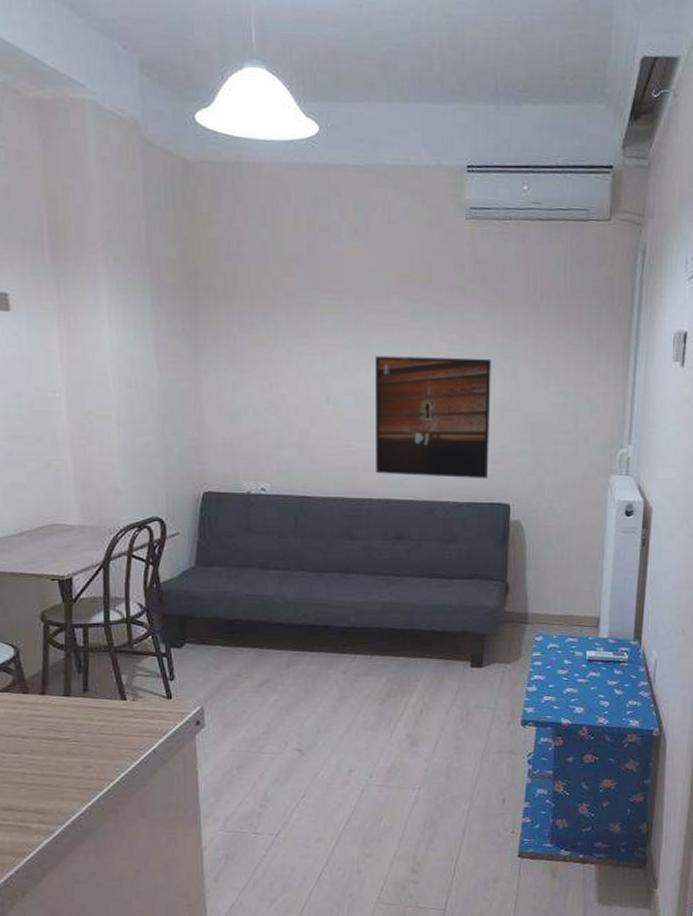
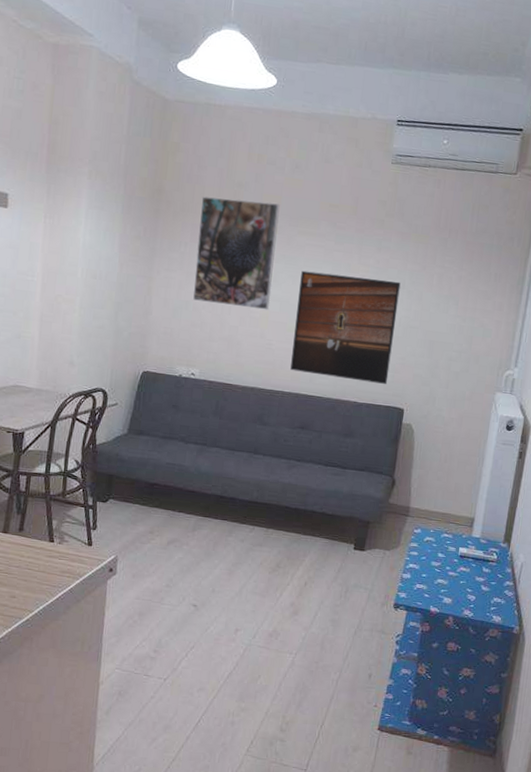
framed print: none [246,277,342,406] -> present [193,196,280,310]

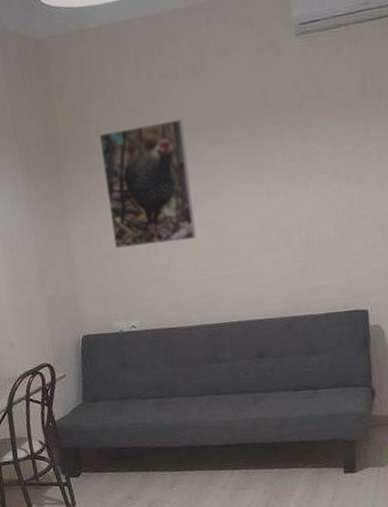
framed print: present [290,270,401,384] -> none [222,169,344,298]

